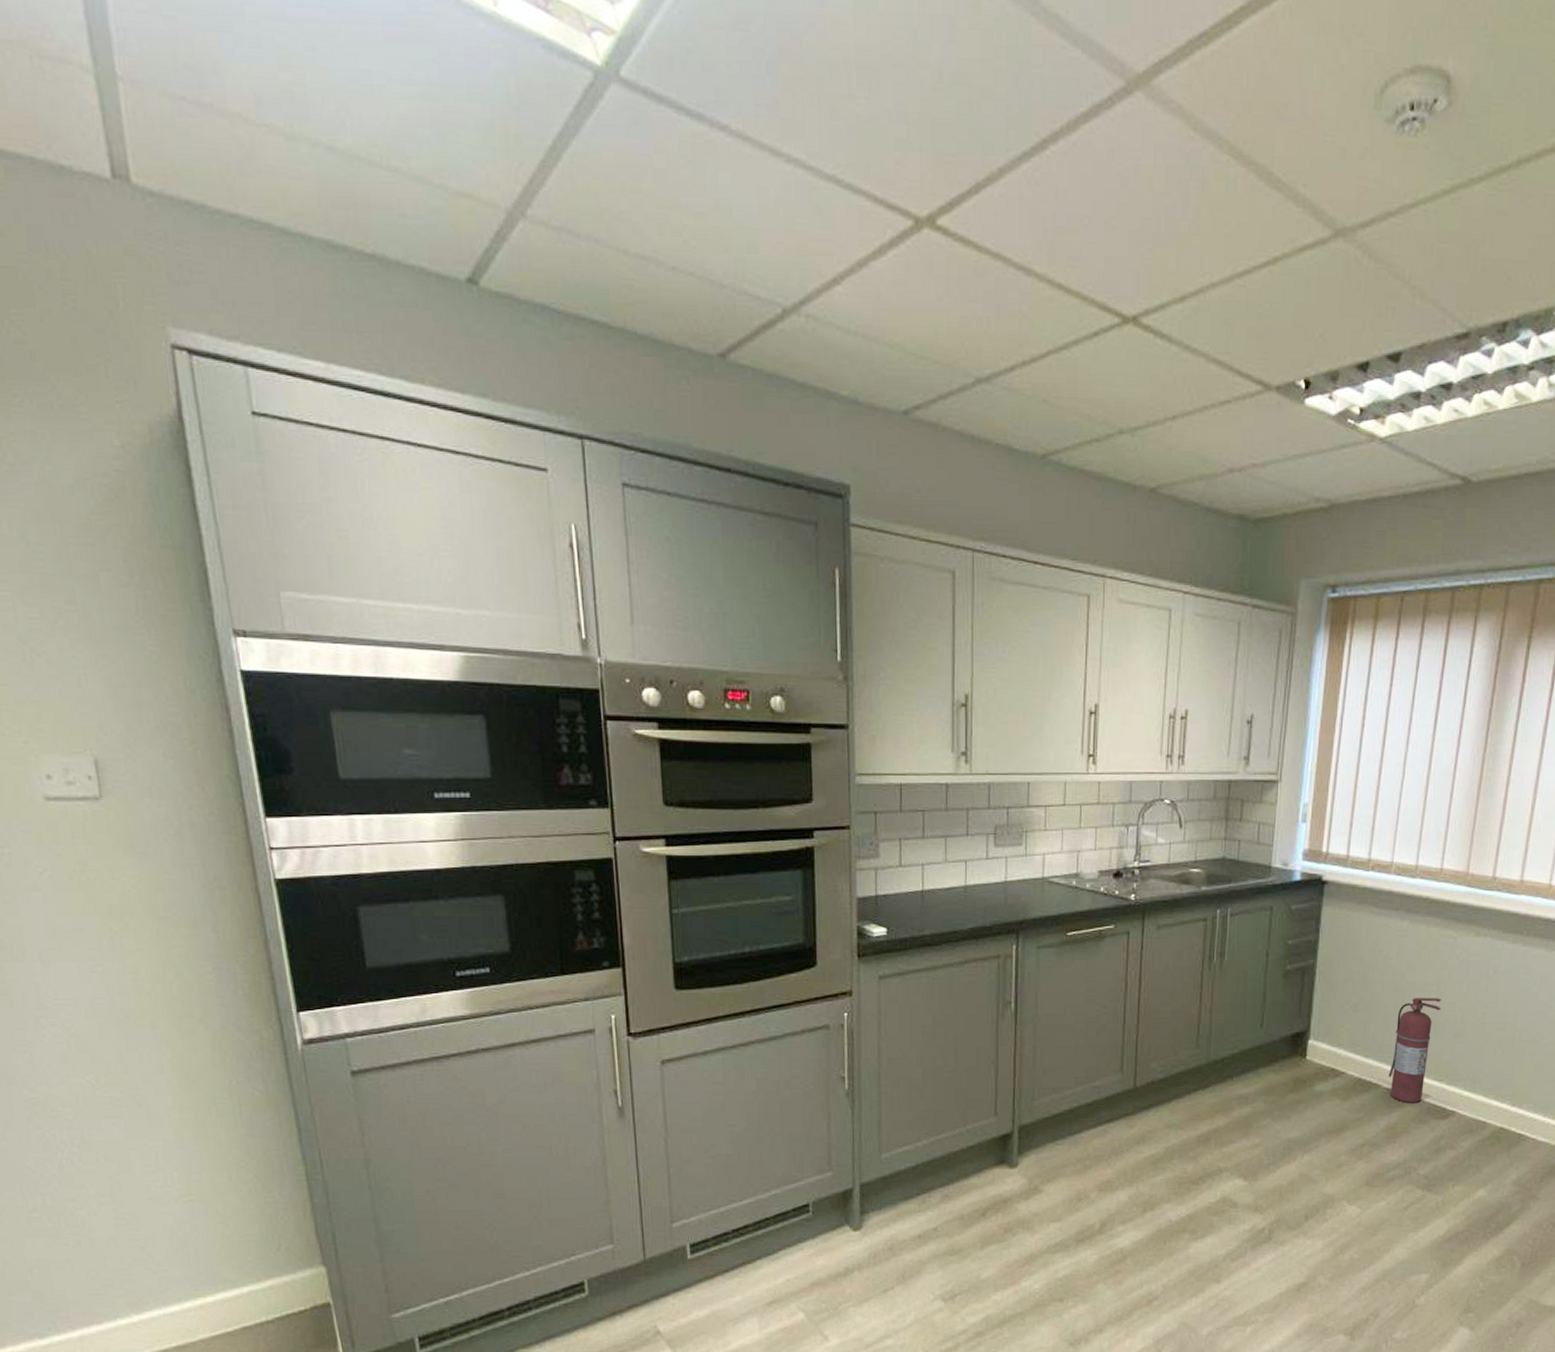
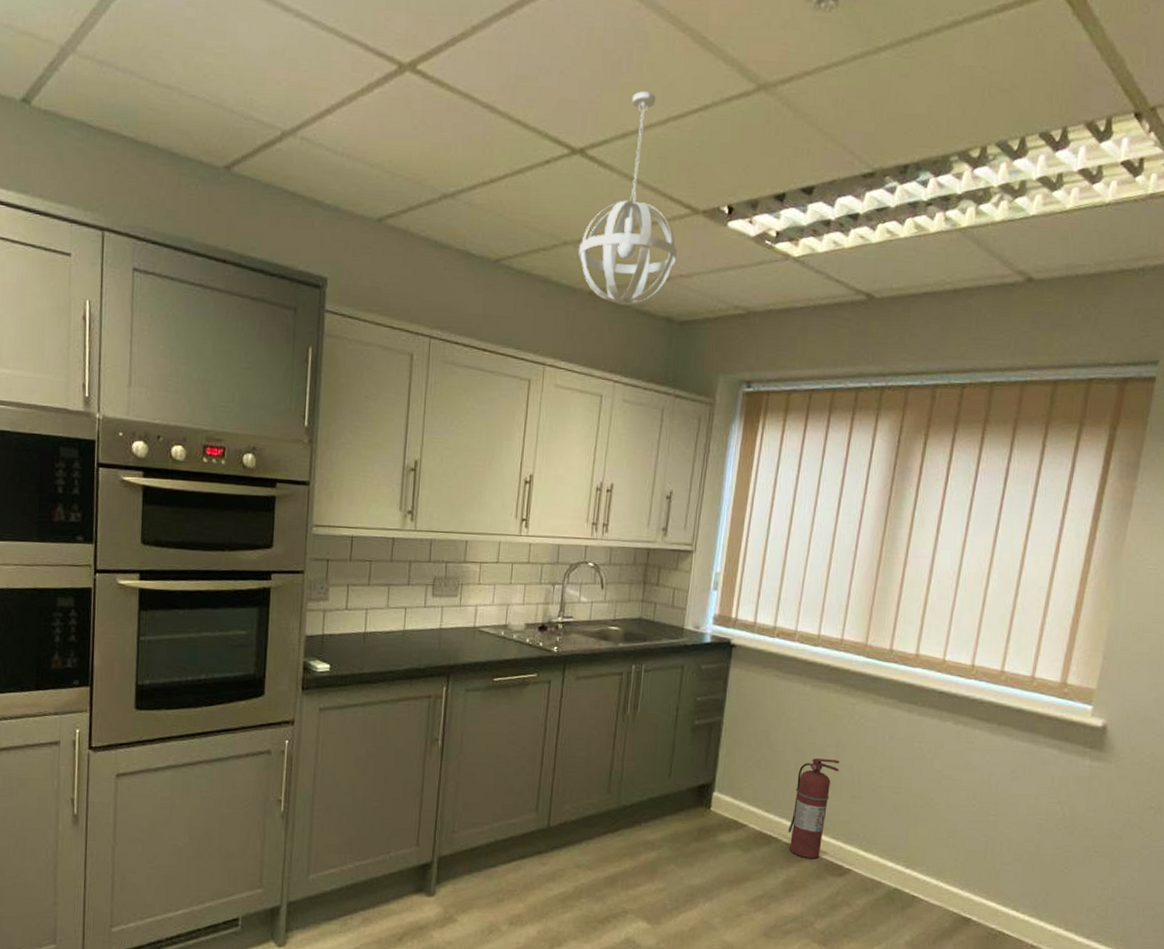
pendant light: none [1137,243,1249,504] -> present [578,91,678,306]

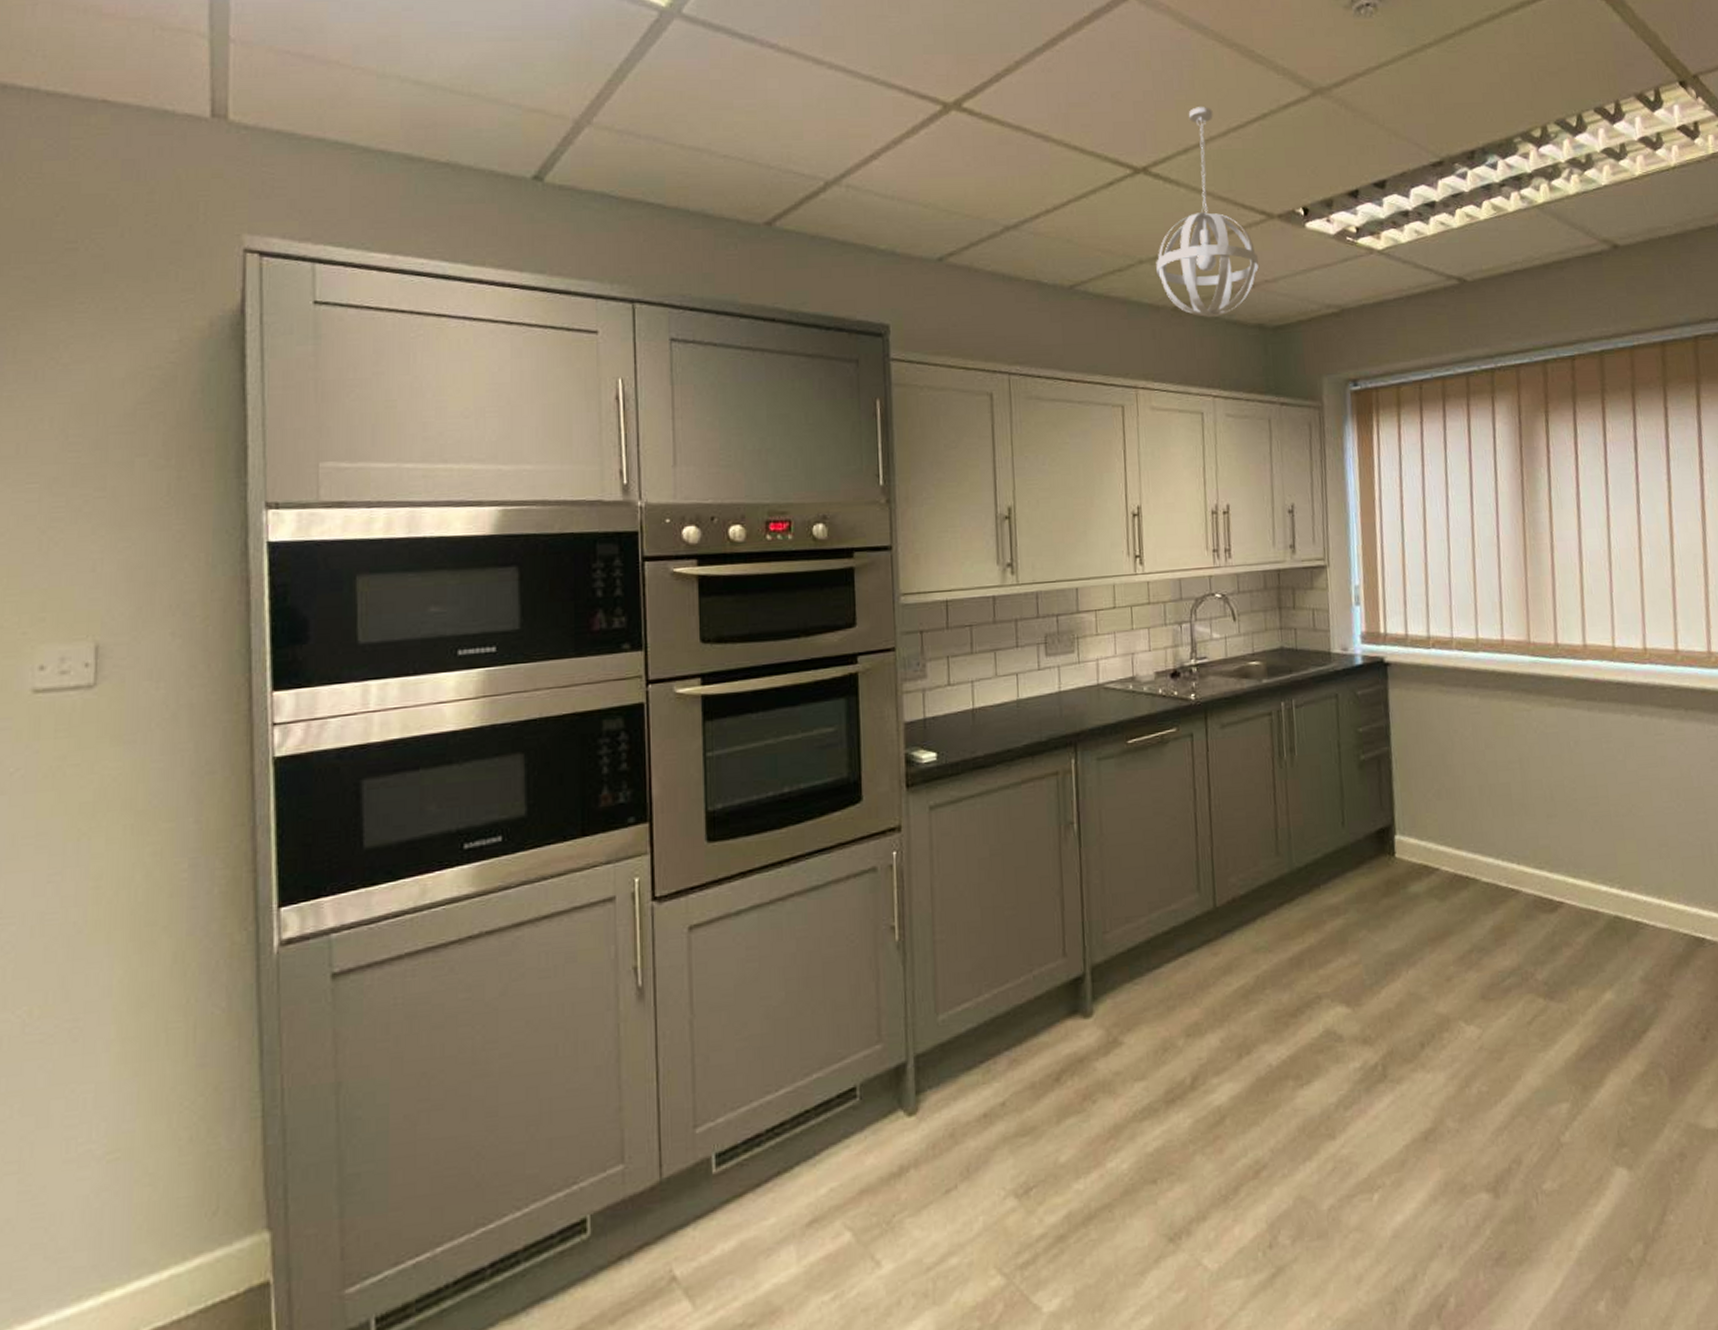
fire extinguisher: present [788,758,840,858] -> none [1484,776,1528,897]

